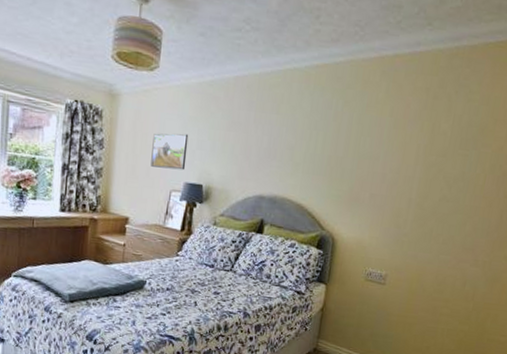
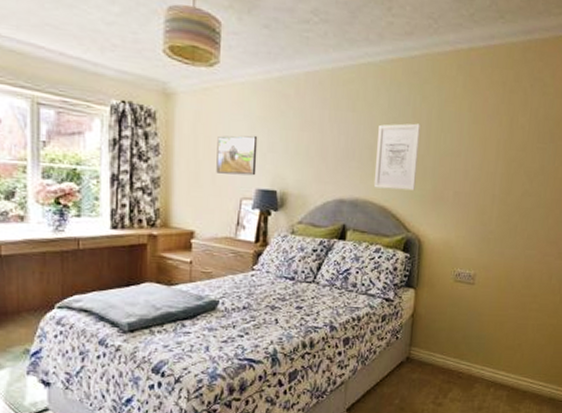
wall art: none [292,126,341,191] -> present [373,123,420,191]

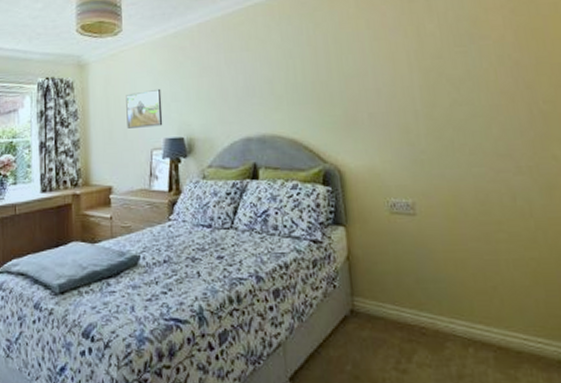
wall art: present [373,123,420,191] -> none [275,50,324,121]

